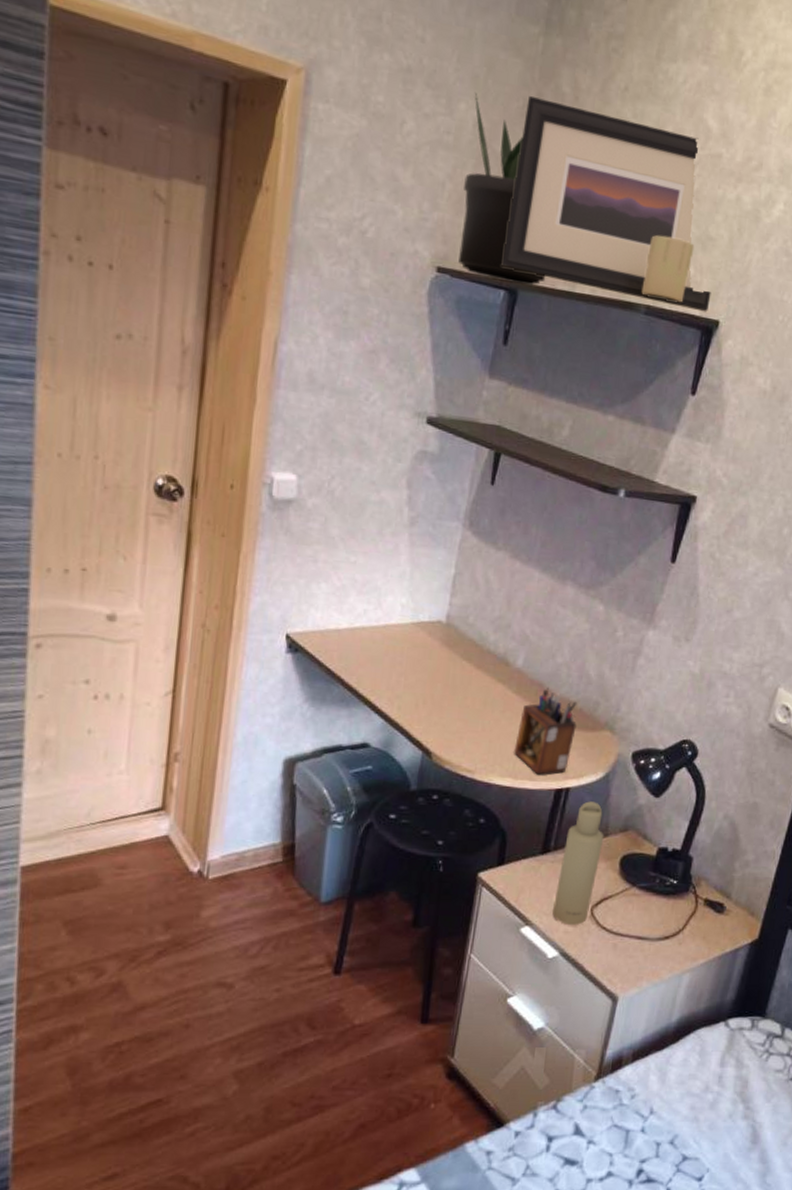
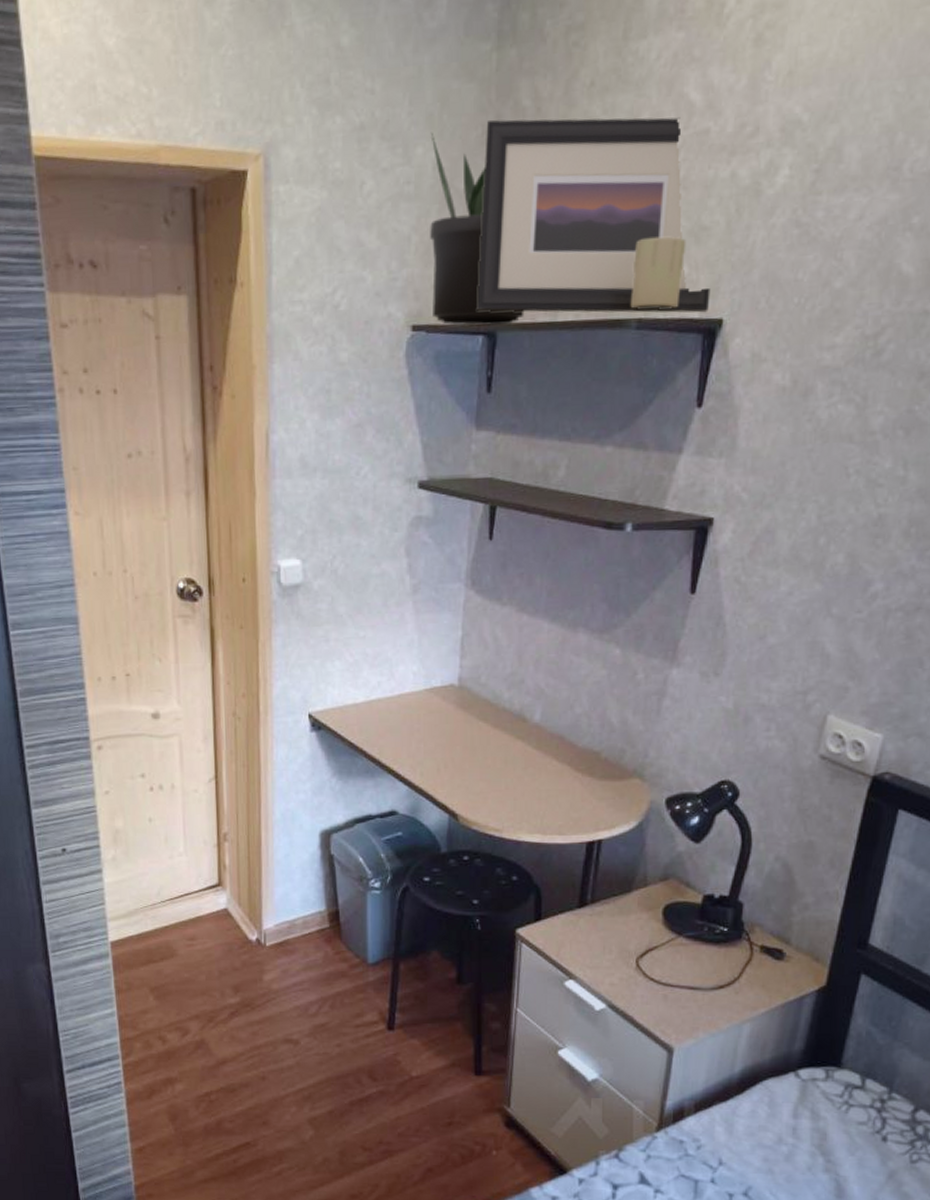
desk organizer: present [514,688,577,775] -> none [540,740,603,829]
bottle: present [553,801,604,926] -> none [596,852,643,978]

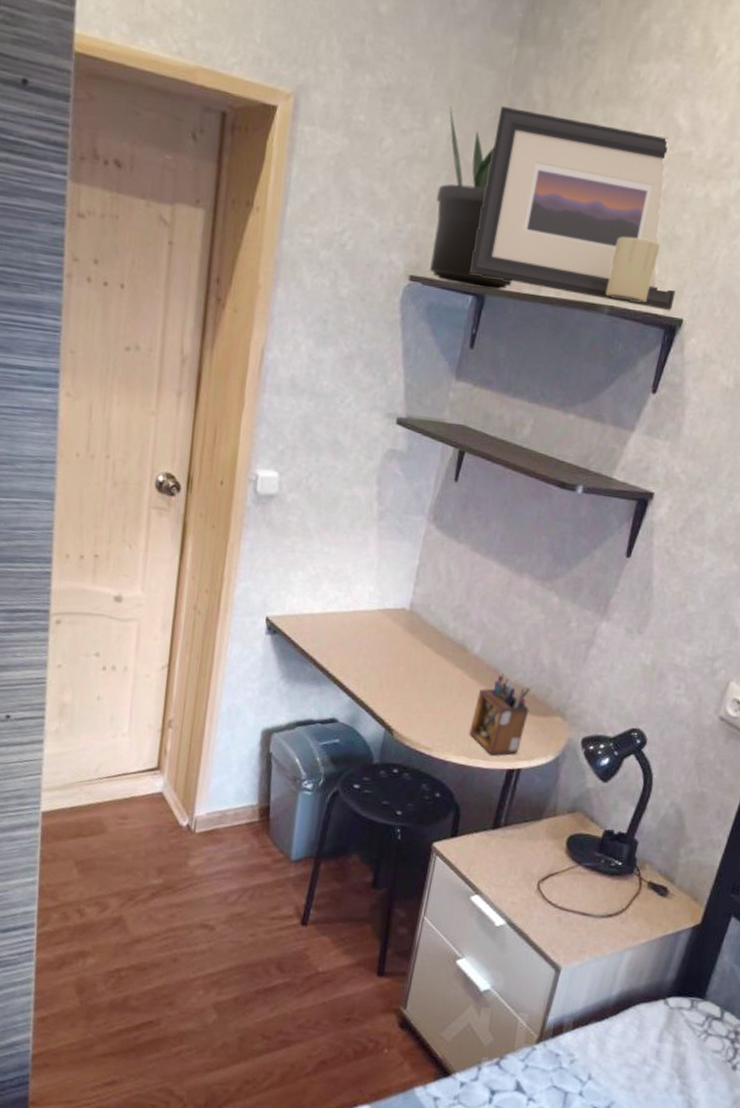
desk organizer: none [540,740,603,829] -> present [469,674,531,756]

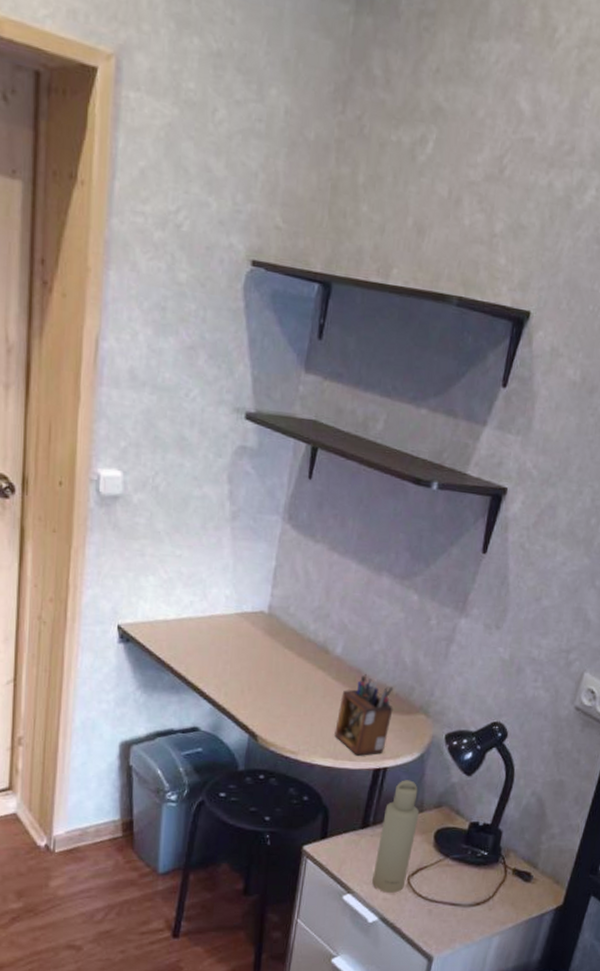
planter: present [430,106,512,291] -> none [273,76,359,279]
picture frame: present [470,106,676,311] -> none [315,80,523,303]
bottle: none [501,782,553,898] -> present [372,780,420,894]
candle: present [605,237,659,303] -> none [453,224,505,294]

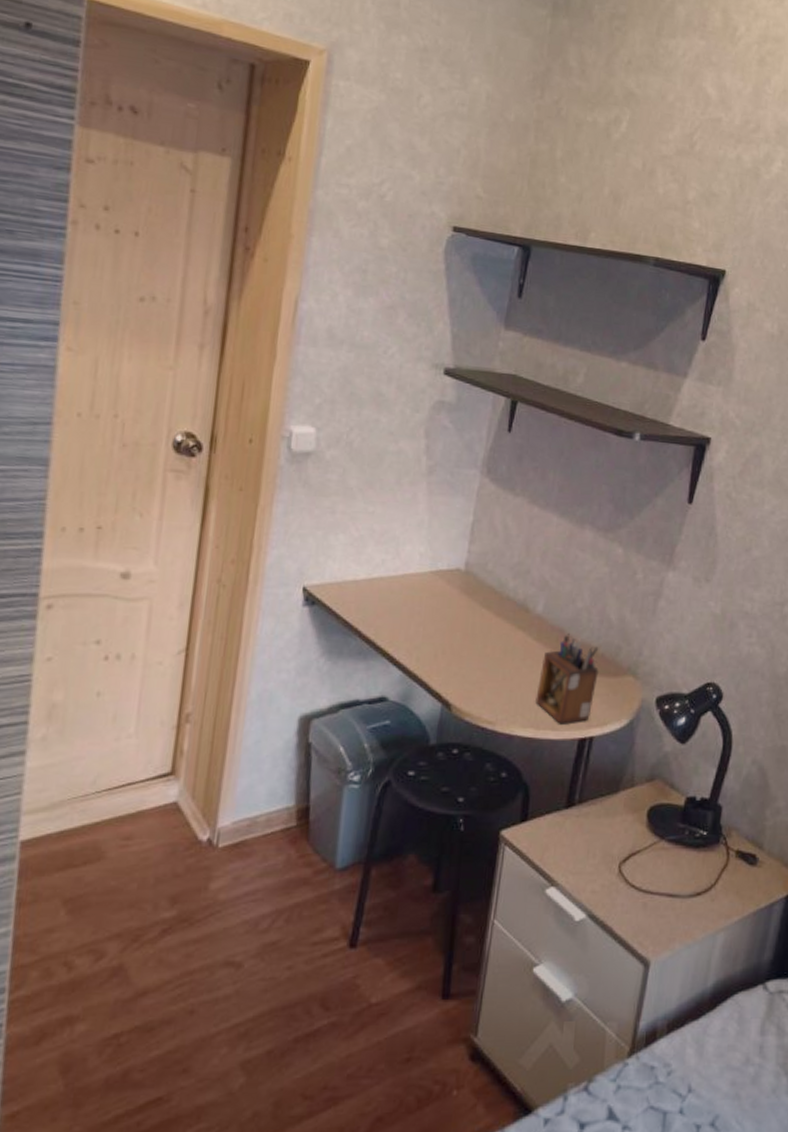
bottle: present [372,780,420,894] -> none [579,750,630,885]

